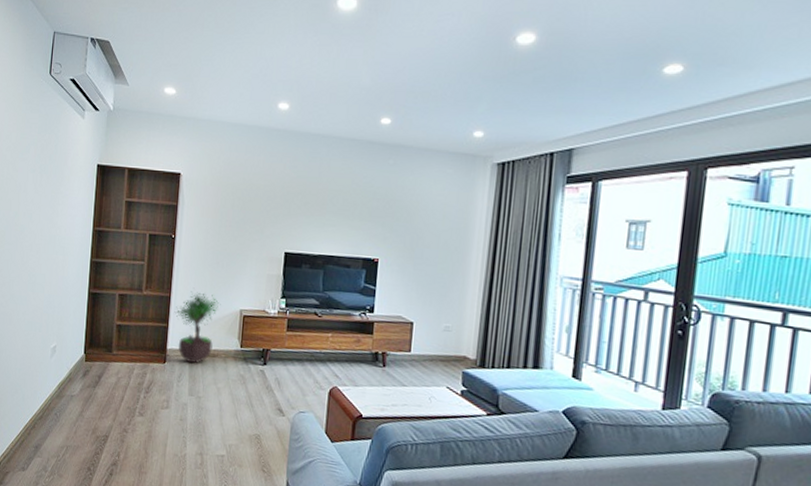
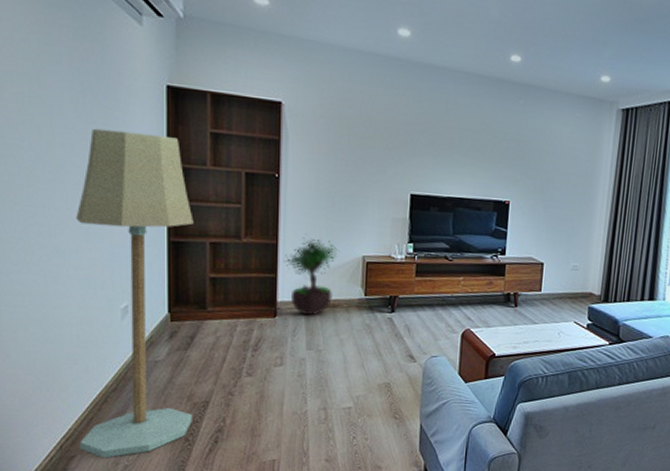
floor lamp: none [13,201,108,478] -> present [76,128,194,458]

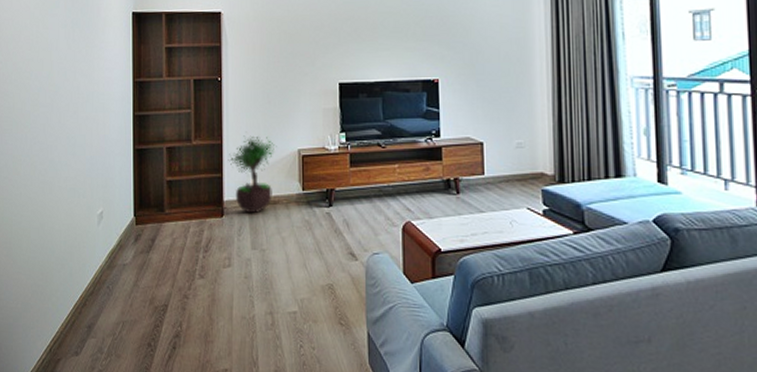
floor lamp: present [76,128,194,458] -> none [64,55,154,362]

